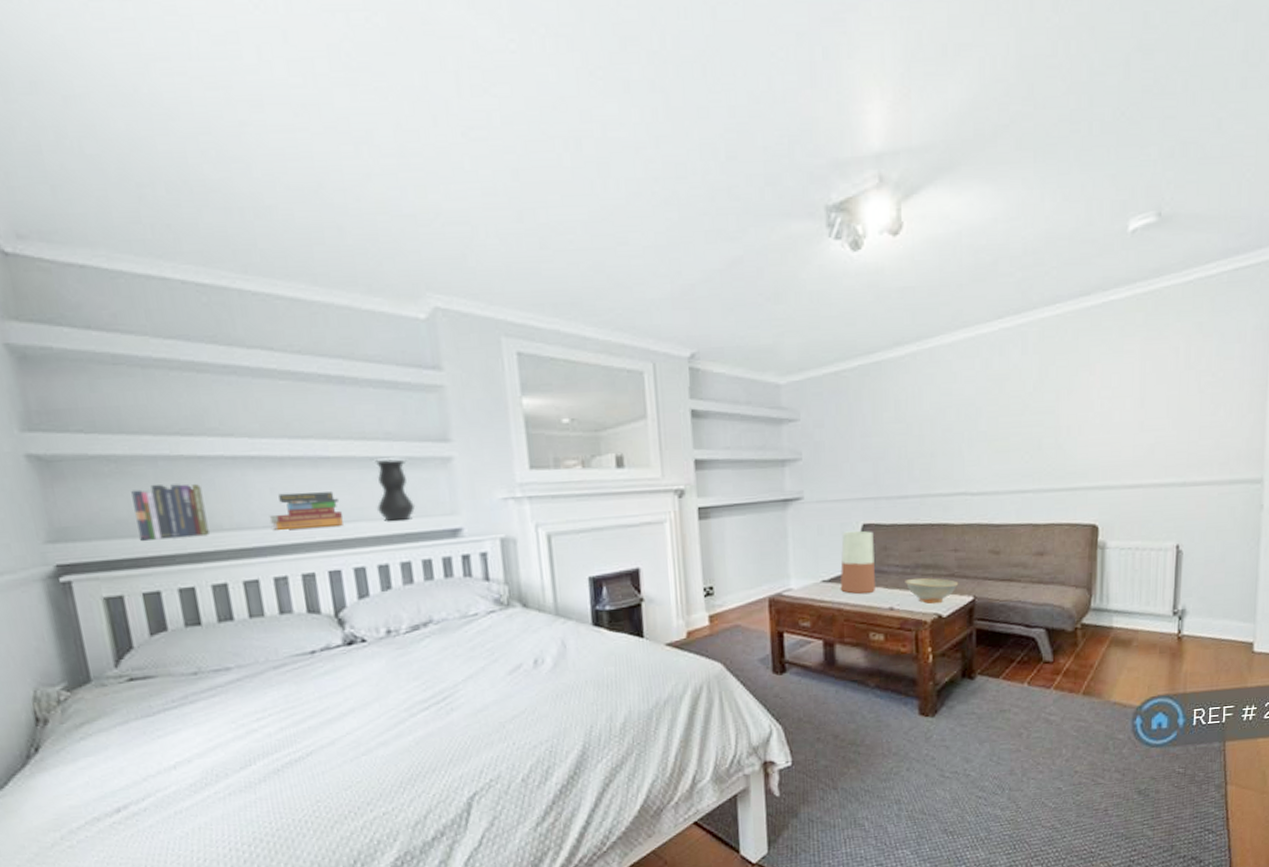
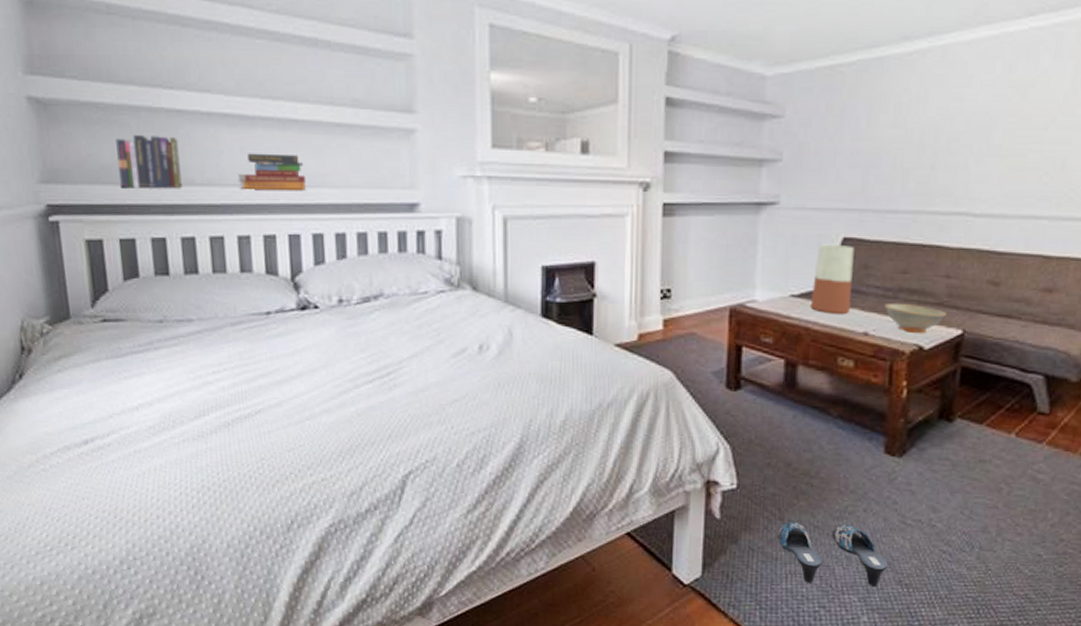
vase: present [374,459,415,522] -> none [339,127,375,191]
slippers: none [833,784,933,845] -> present [777,521,888,587]

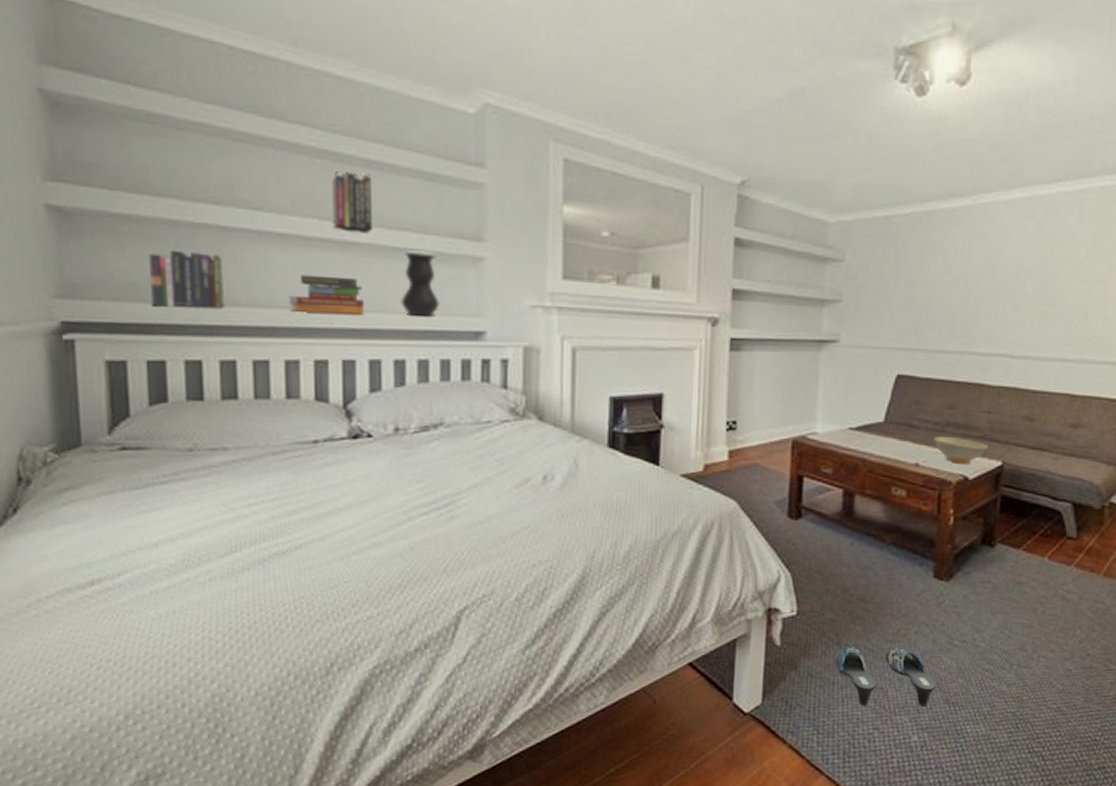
books: none [271,51,310,110] -> present [332,172,372,234]
vase: none [339,127,375,191] -> present [401,252,439,318]
vase: present [810,243,855,315] -> none [866,380,907,447]

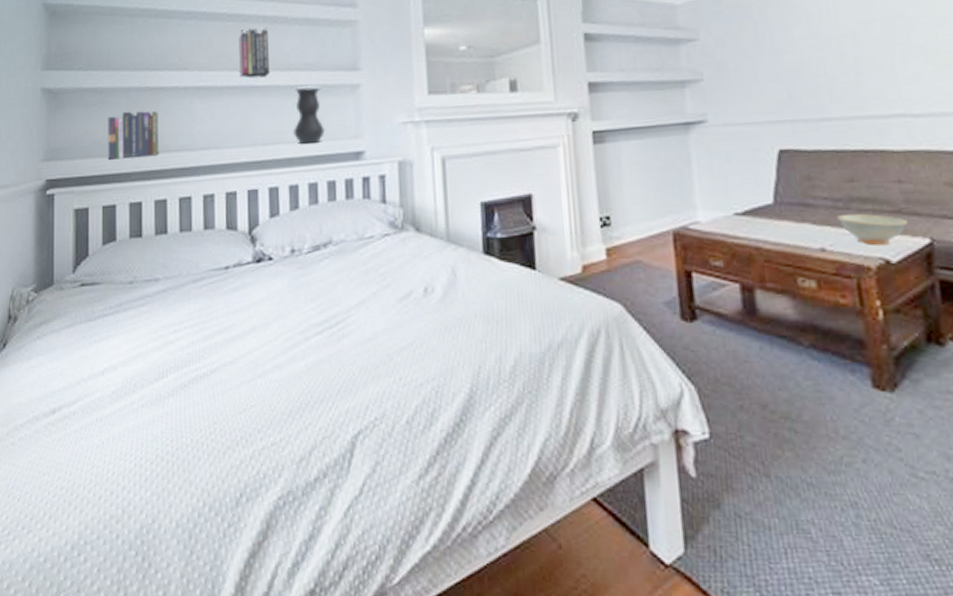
books: present [290,274,364,315] -> none [207,117,264,153]
slippers: present [835,646,937,707] -> none [765,478,908,564]

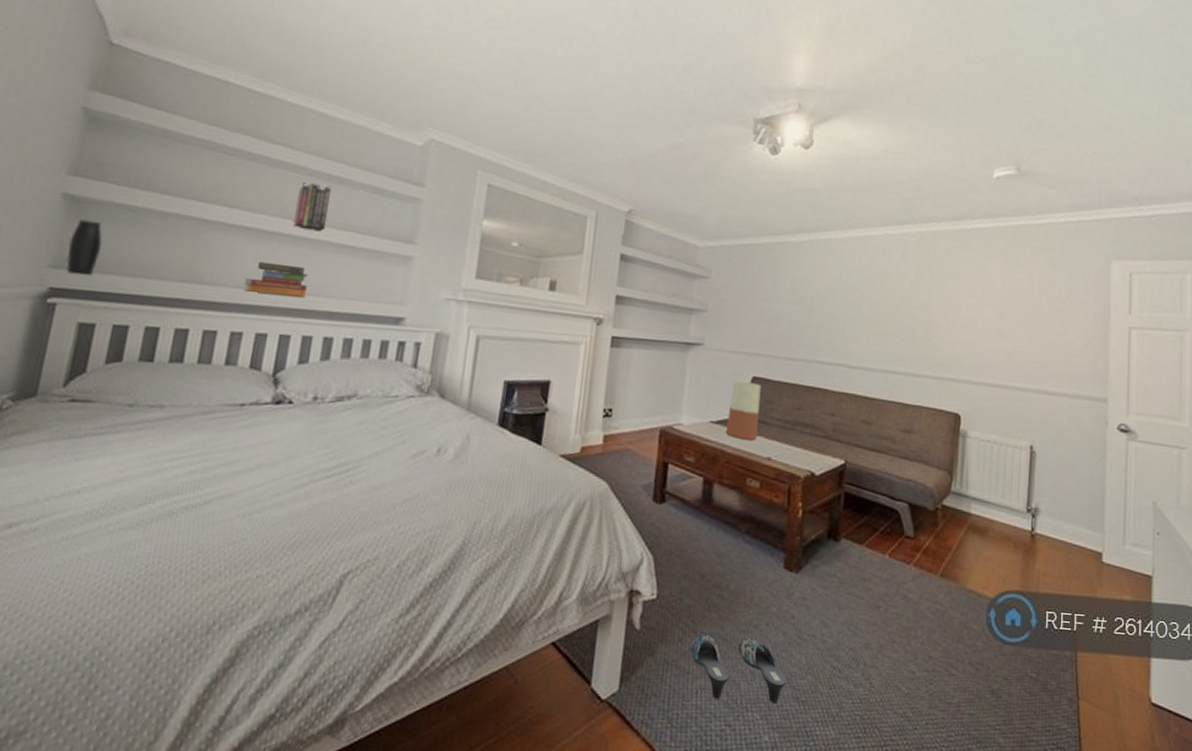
vase: none [54,109,81,164] -> present [66,219,103,275]
books: present [108,111,159,160] -> none [129,236,197,286]
books: none [207,117,264,153] -> present [244,261,309,297]
vase: present [294,87,325,145] -> none [338,248,373,304]
vase: none [755,157,800,232] -> present [725,380,761,442]
slippers: none [765,478,908,564] -> present [690,633,787,704]
dish: present [837,213,909,245] -> none [784,433,833,461]

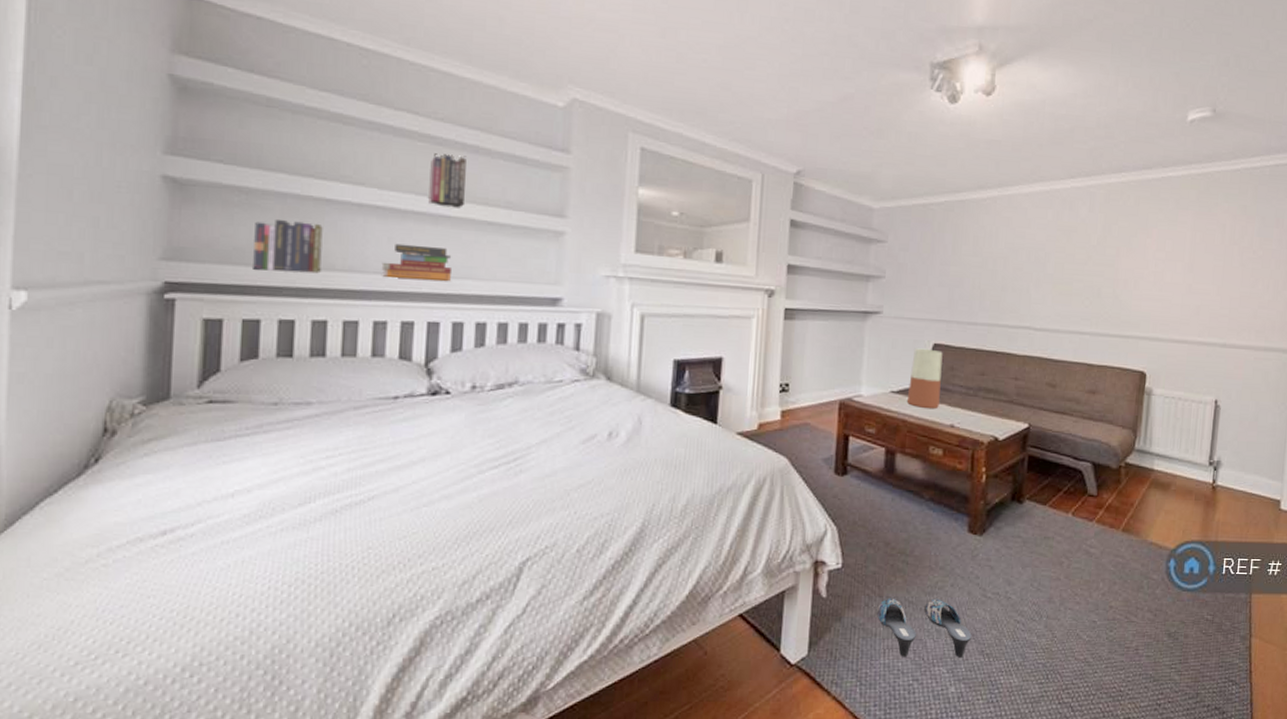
vase: present [66,219,103,275] -> none [178,204,217,267]
books: none [129,236,197,286] -> present [253,220,323,274]

